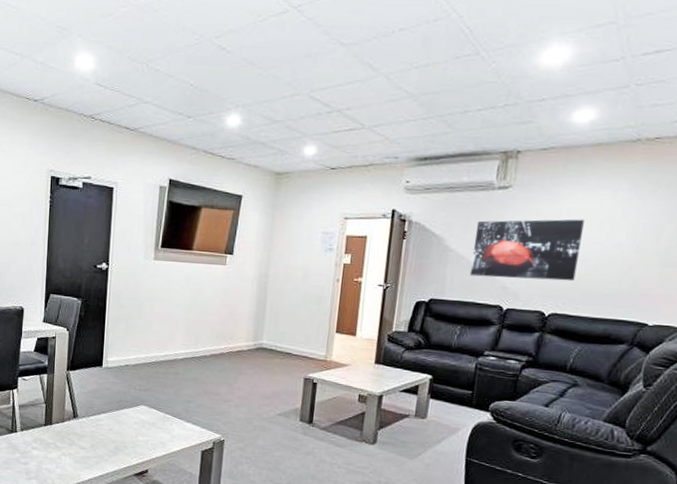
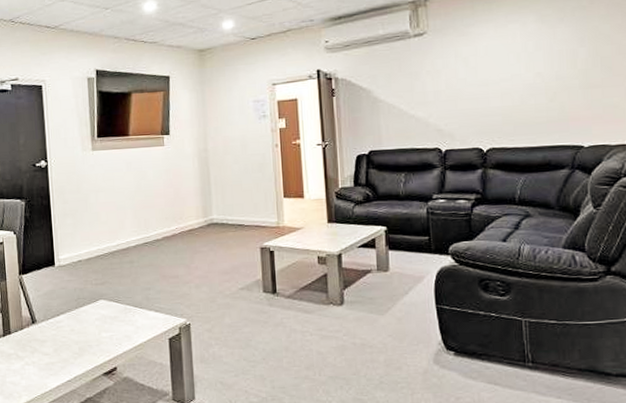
wall art: present [469,219,584,282] -> none [400,54,504,123]

